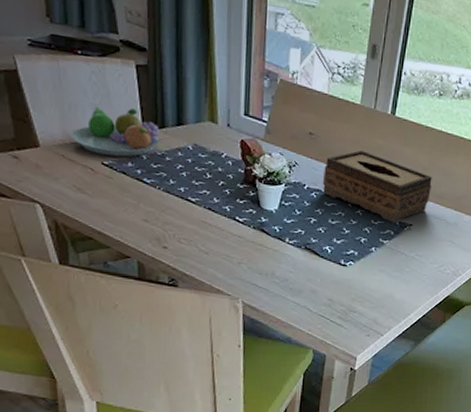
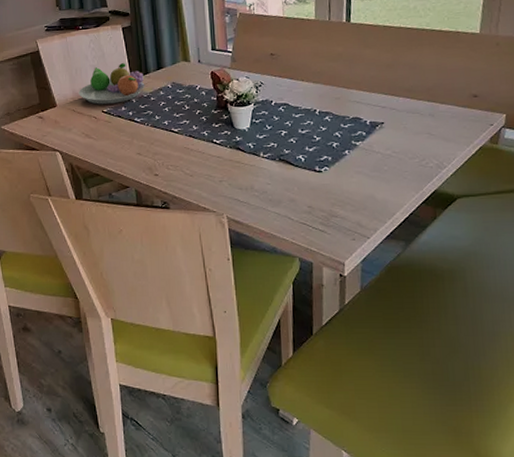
tissue box: present [323,150,432,223] -> none [288,60,399,124]

